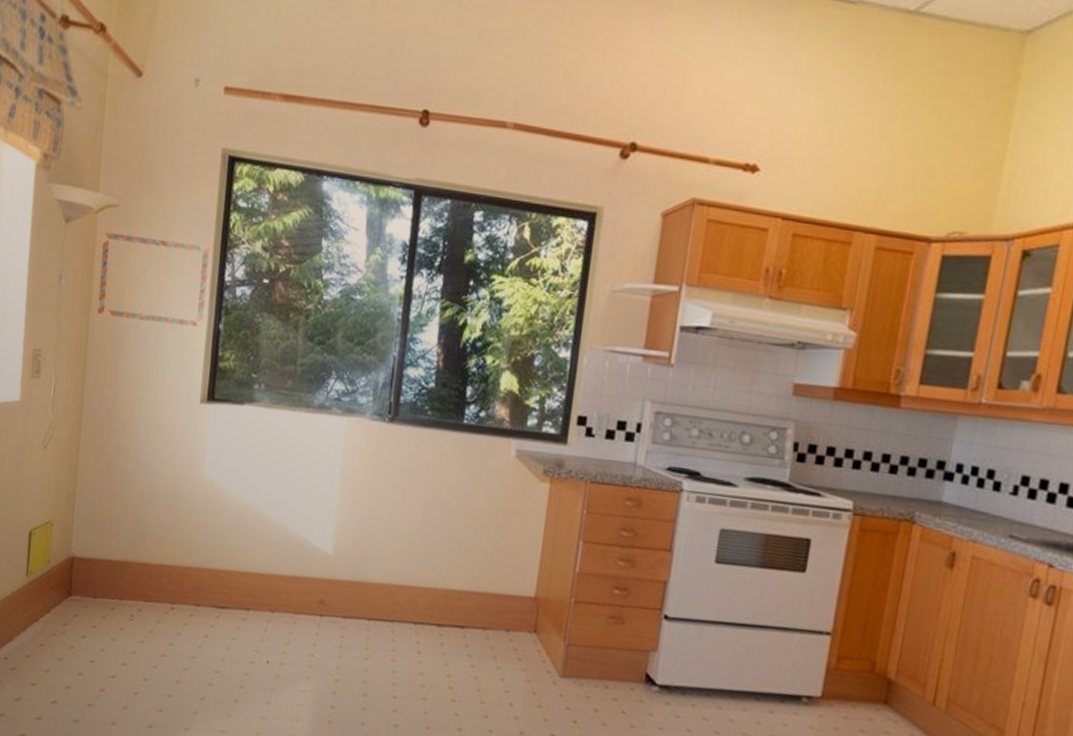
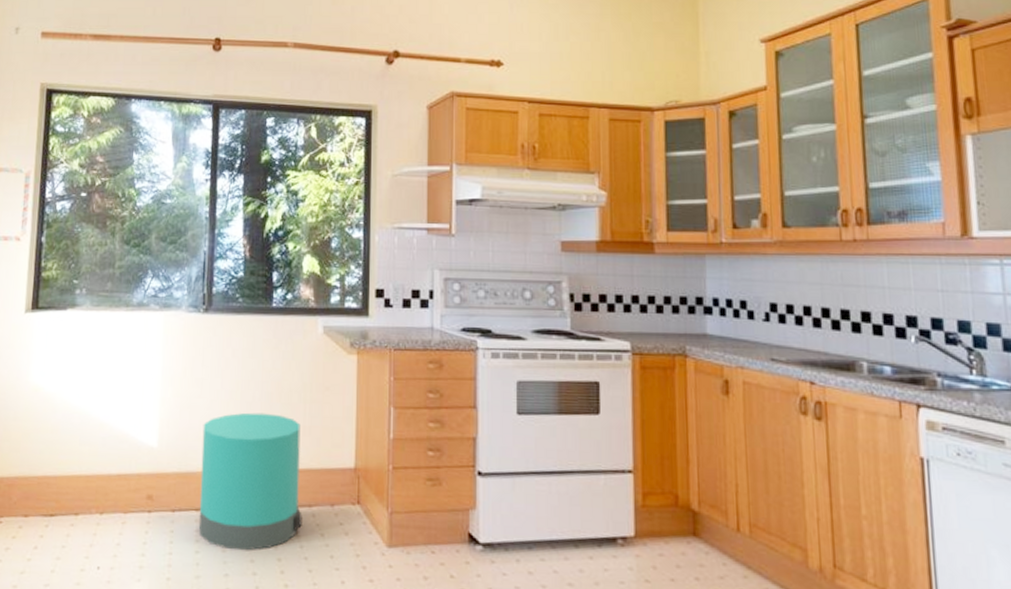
trash can: none [369,529,483,665] -> present [198,412,302,551]

